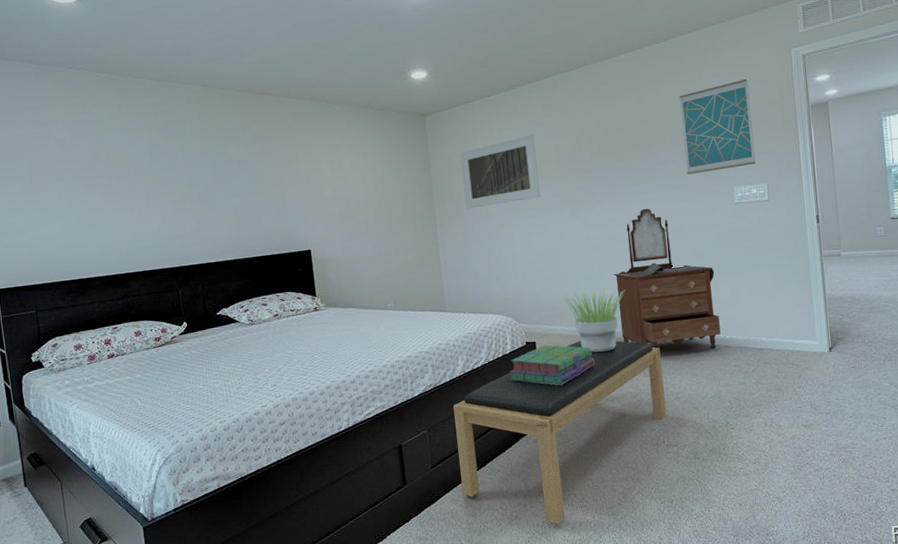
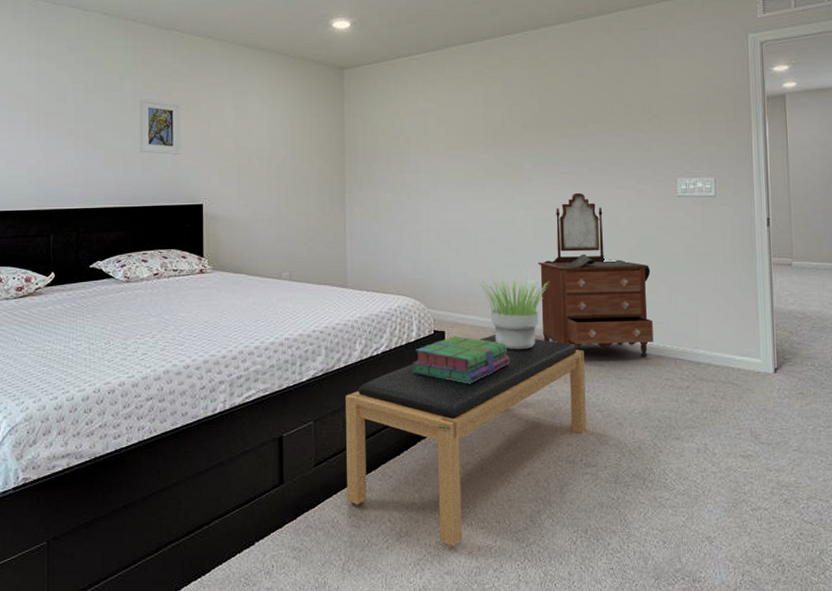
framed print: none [244,159,286,209] -> present [140,98,181,154]
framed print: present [459,134,541,209] -> none [378,100,464,175]
wall art: present [679,78,756,175] -> none [623,61,703,160]

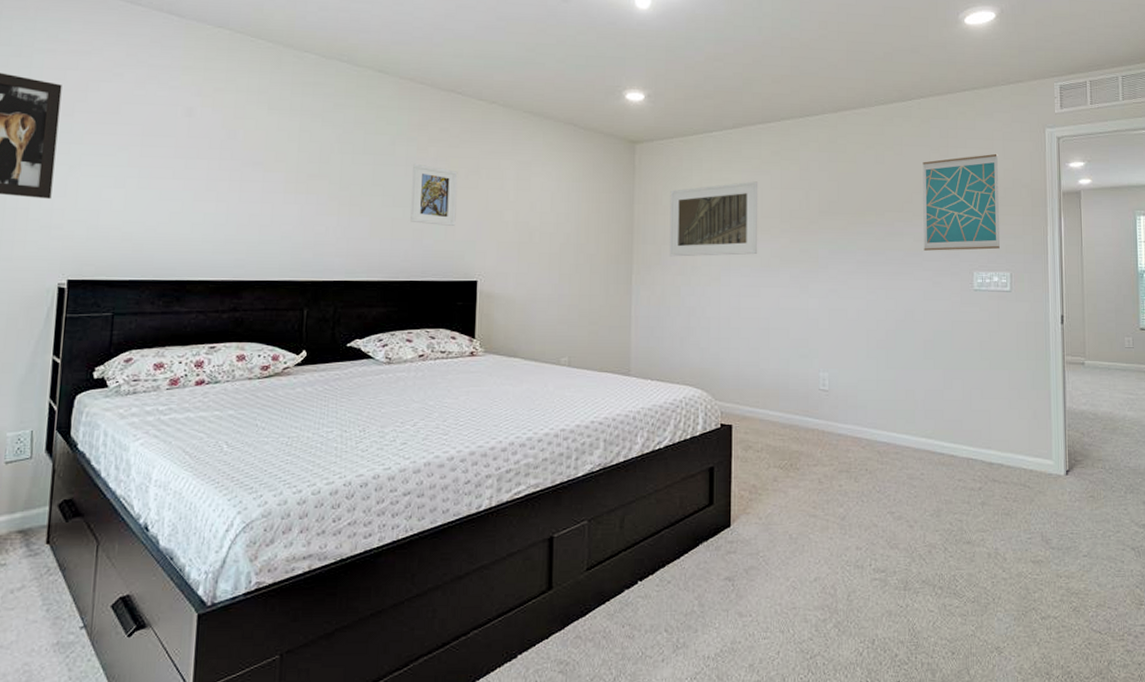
bench: present [346,335,587,546] -> none [621,430,877,658]
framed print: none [378,100,464,175] -> present [669,181,758,257]
stack of books: present [413,336,510,384] -> none [697,430,799,482]
potted plant: present [478,277,550,350] -> none [768,369,843,447]
dresser: present [537,193,653,357] -> none [831,283,946,456]
wall art: none [623,61,703,160] -> present [923,153,1000,251]

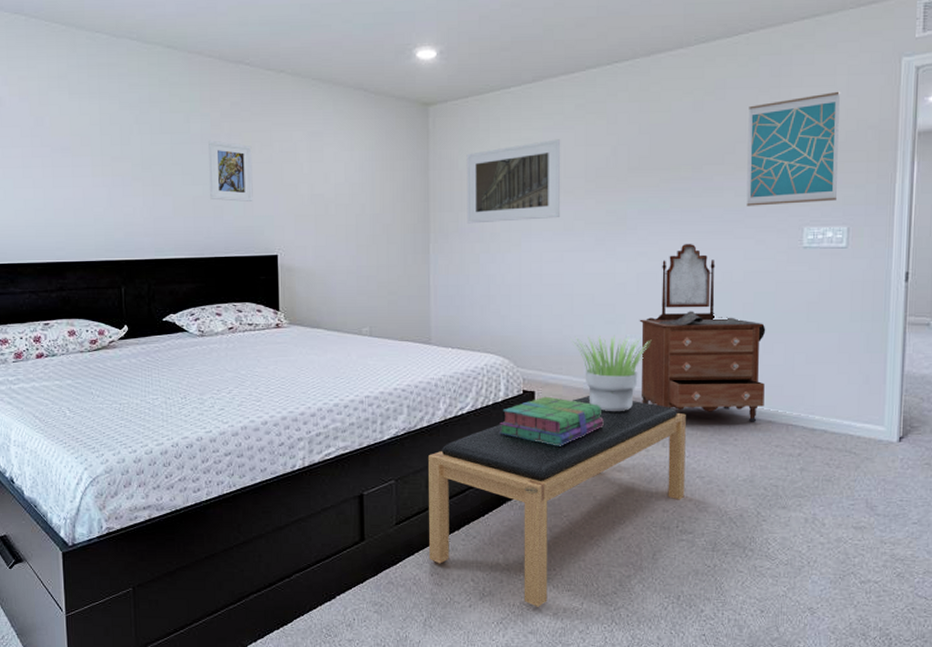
bench: none [621,430,877,658] -> present [429,396,686,607]
stack of books: none [697,430,799,482] -> present [499,396,604,446]
potted plant: none [768,369,843,447] -> present [572,335,652,412]
dresser: none [831,283,946,456] -> present [639,244,766,422]

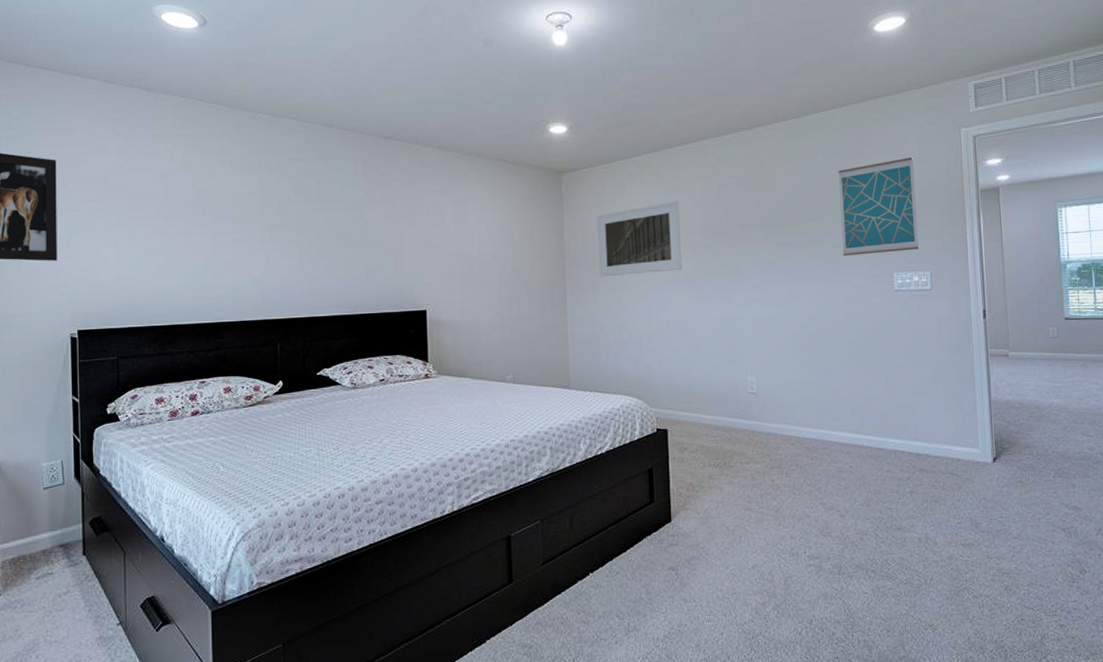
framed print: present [208,140,253,202] -> none [362,207,403,262]
bench: present [429,396,686,607] -> none [572,431,809,640]
stack of books: present [499,396,604,446] -> none [636,433,732,480]
potted plant: present [572,335,652,412] -> none [699,374,770,446]
dresser: present [639,244,766,422] -> none [757,290,873,450]

